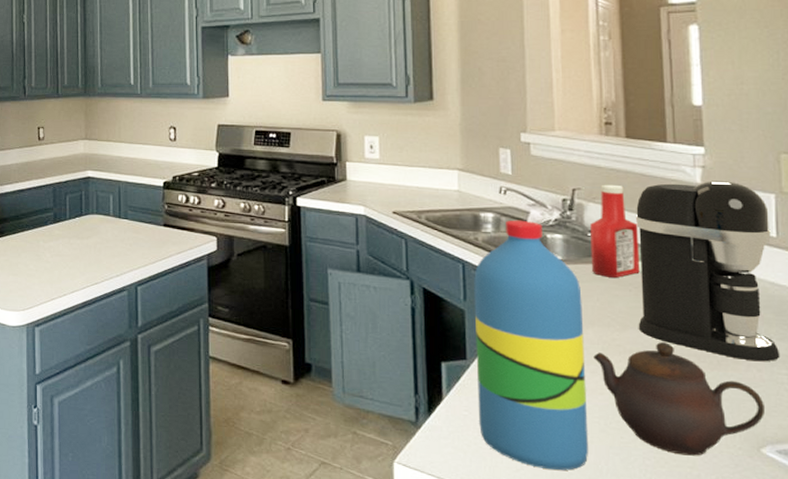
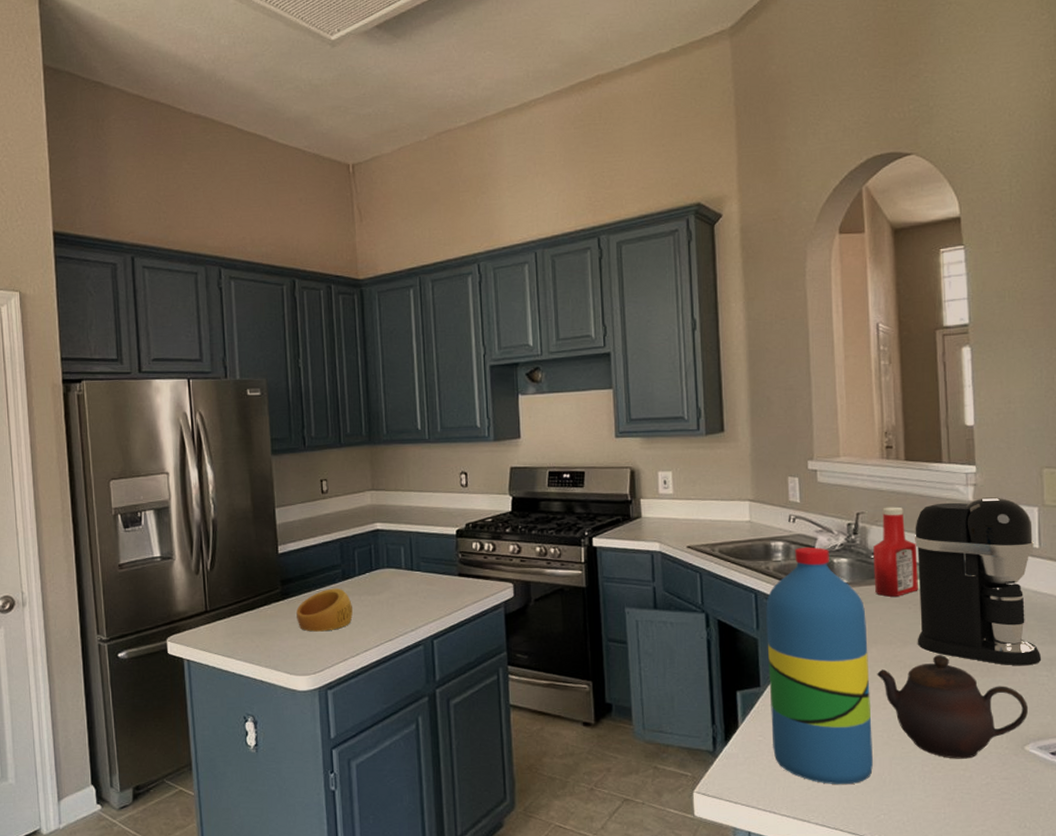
ring: none [10,230,62,271] -> present [296,588,353,632]

